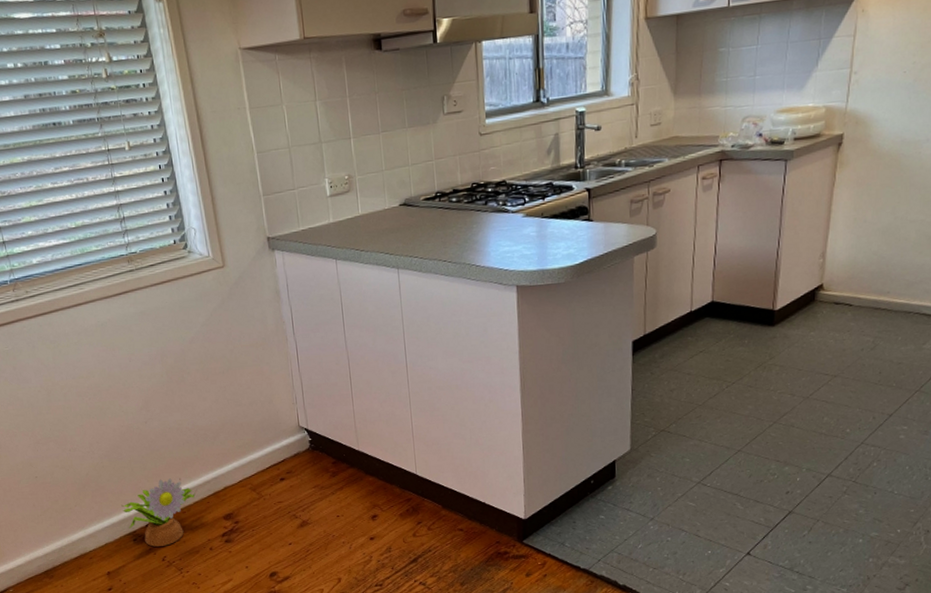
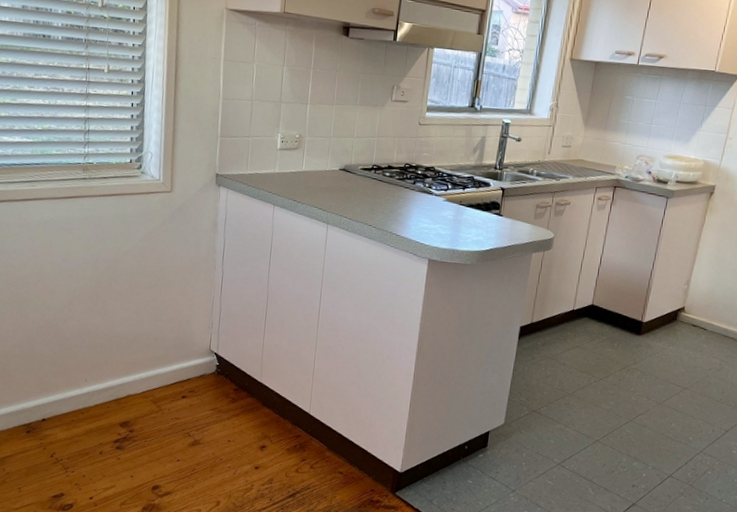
decorative plant: present [121,478,196,547] -> none [22,377,98,443]

